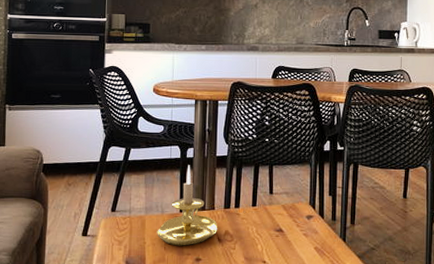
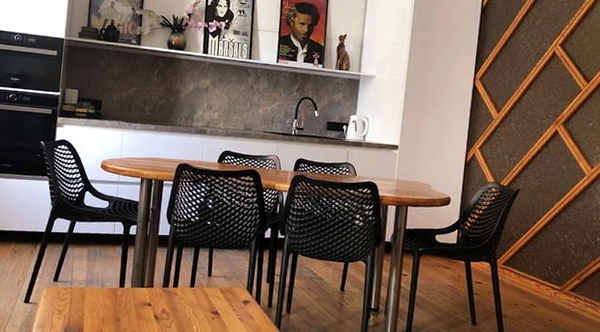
candle holder: present [157,165,217,246] -> none [96,241,155,321]

